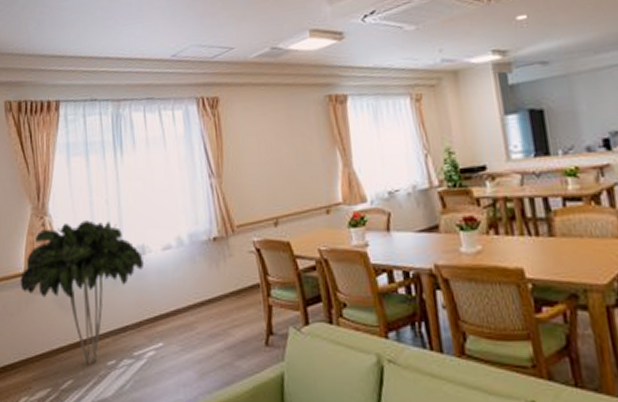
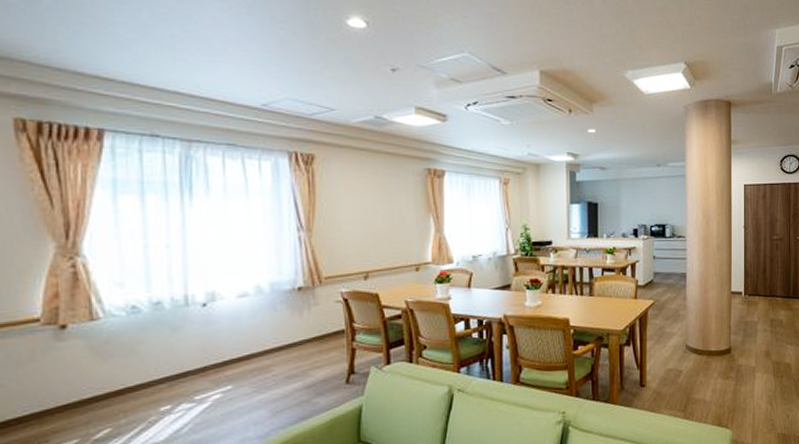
indoor plant: present [20,220,144,366] -> none [35,264,213,413]

